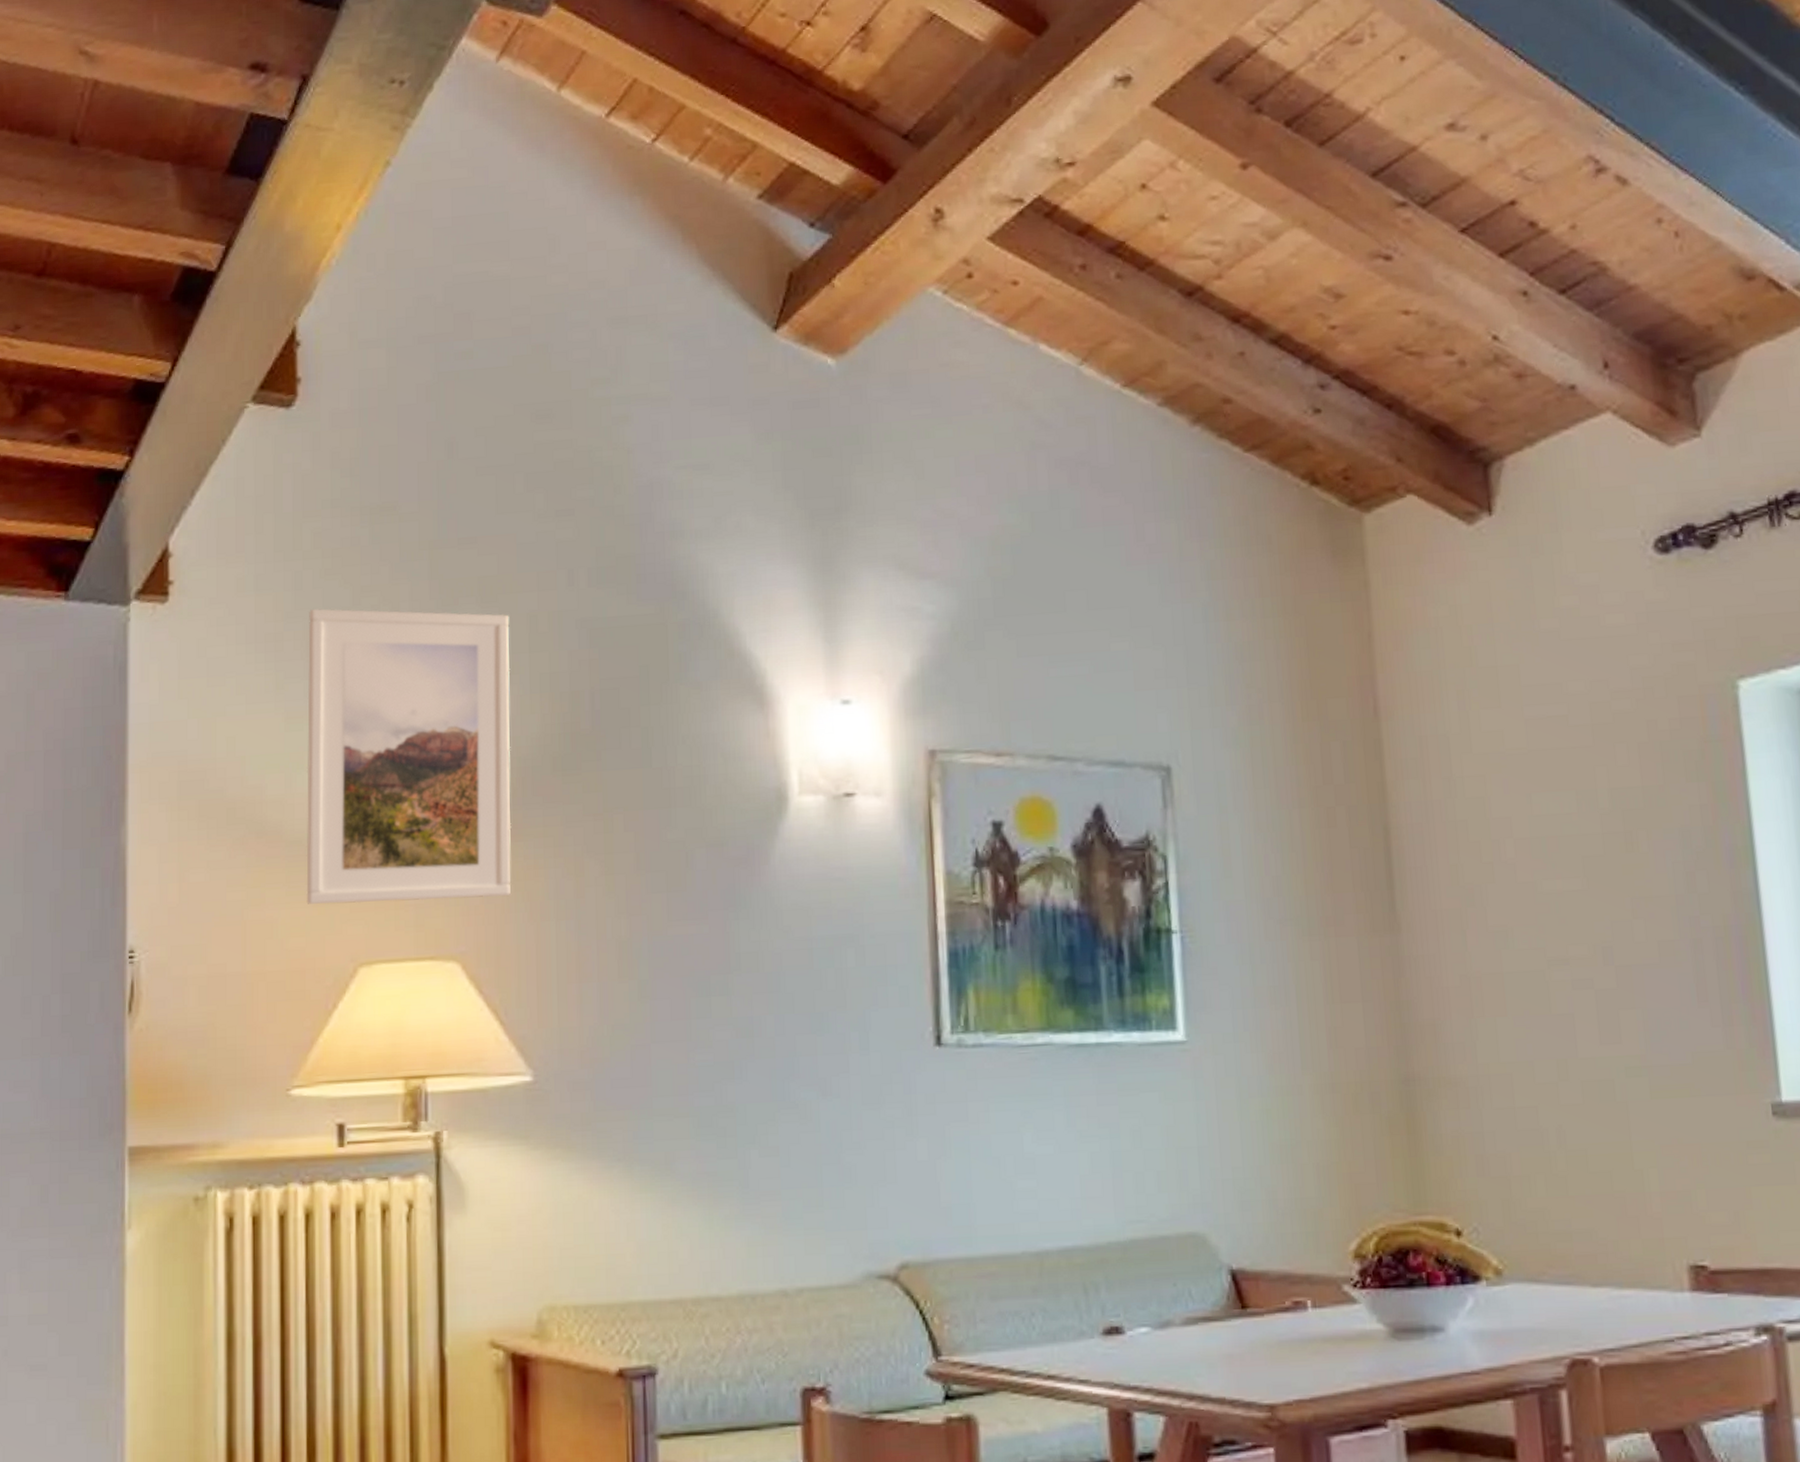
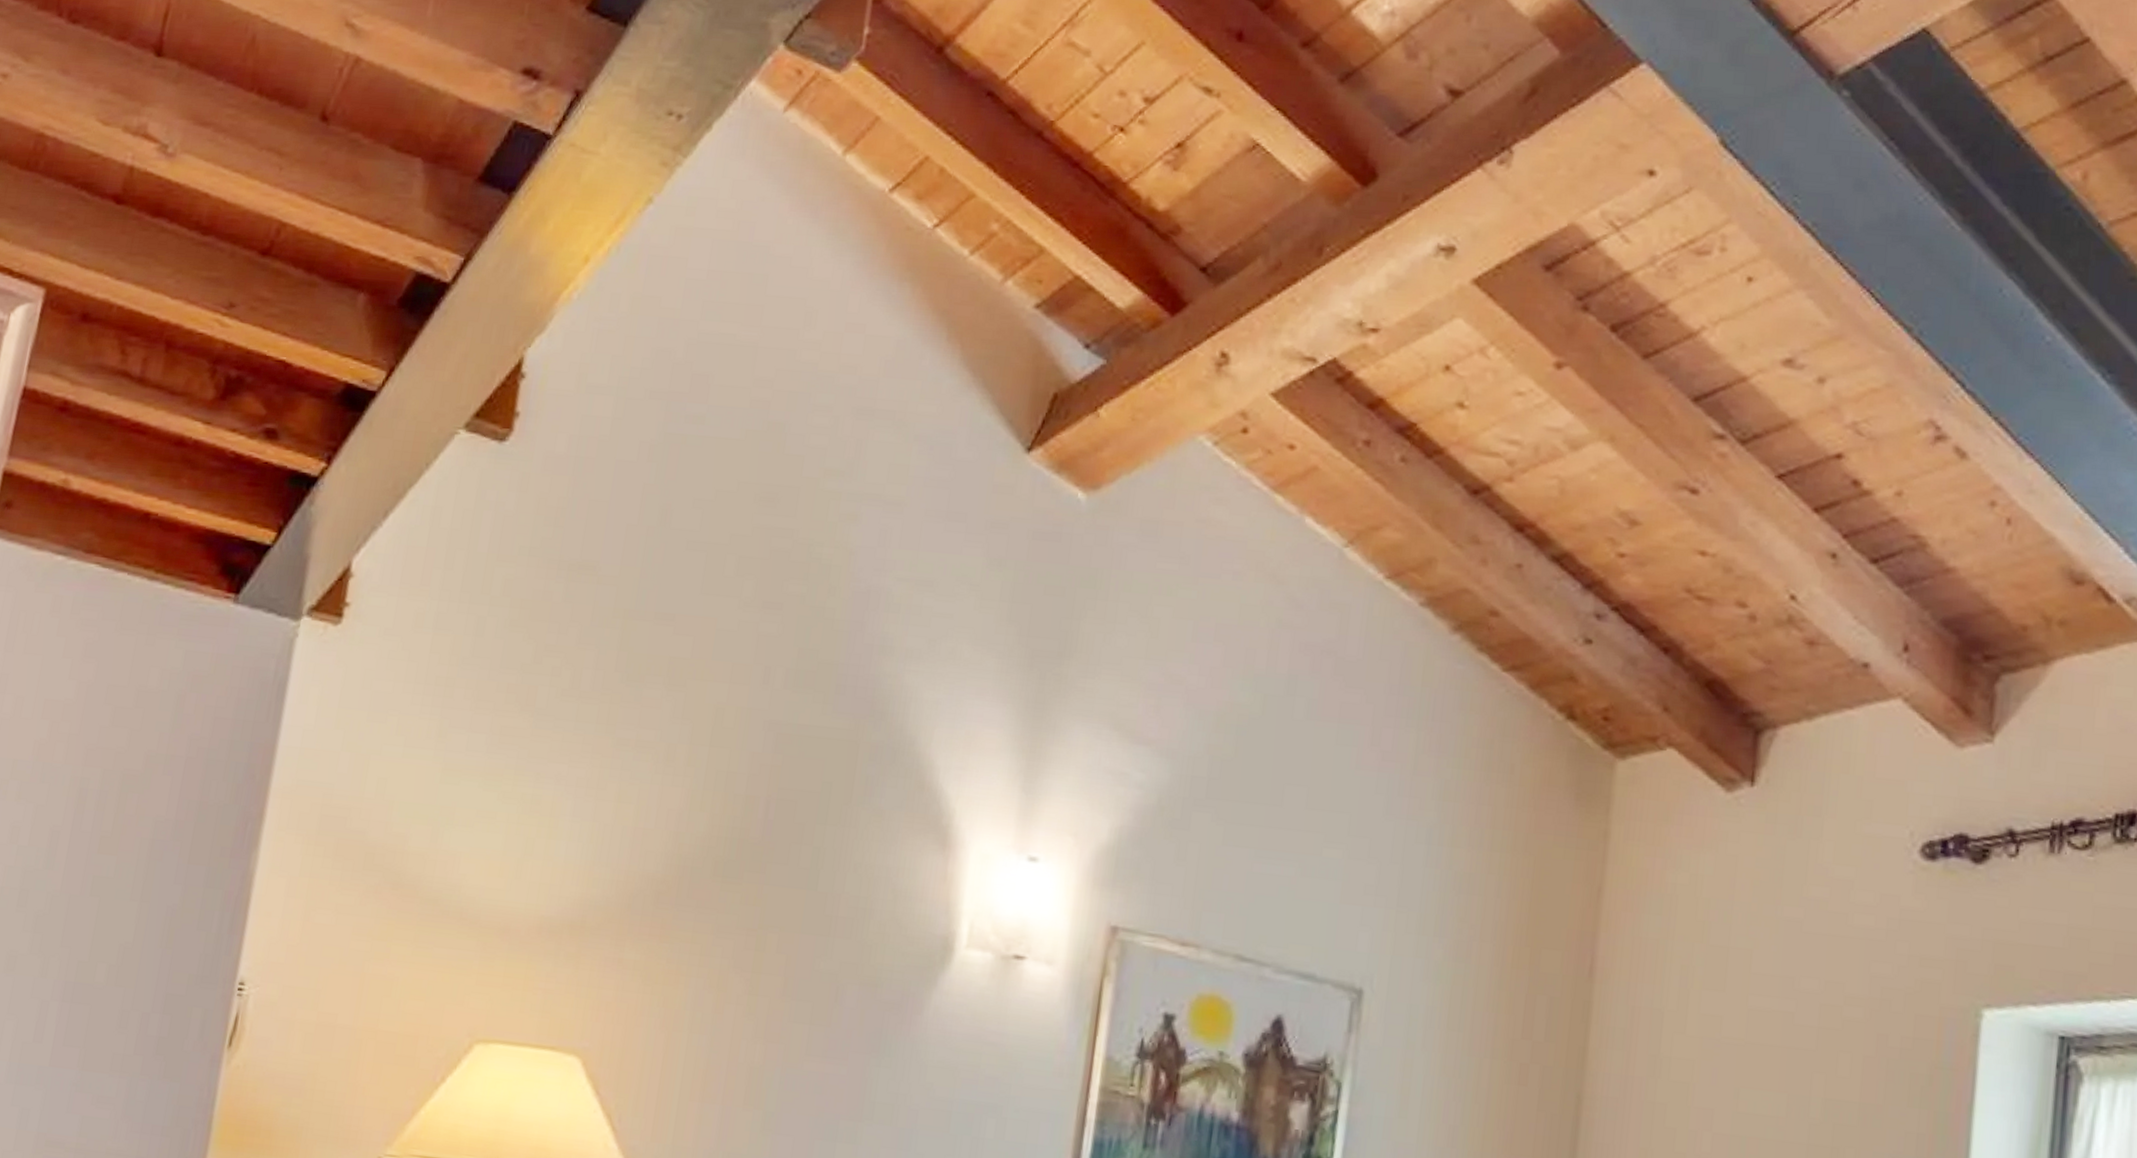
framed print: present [306,608,512,904] -> none [432,659,695,997]

